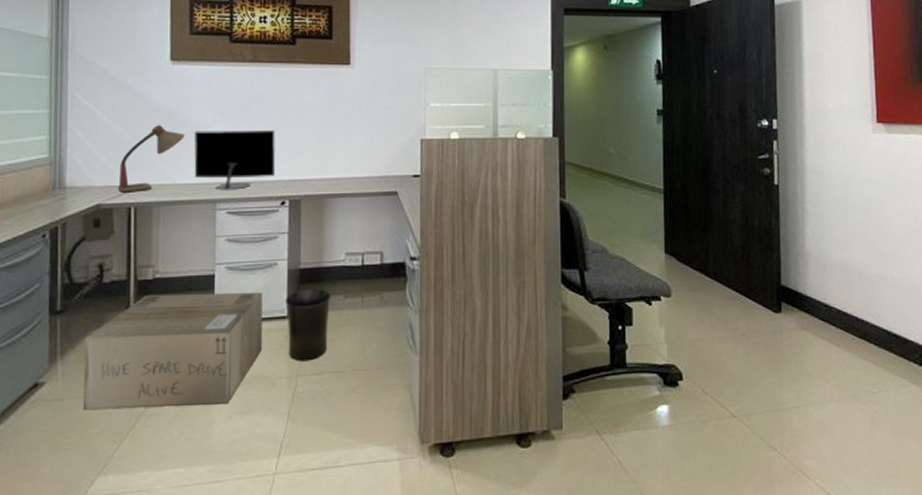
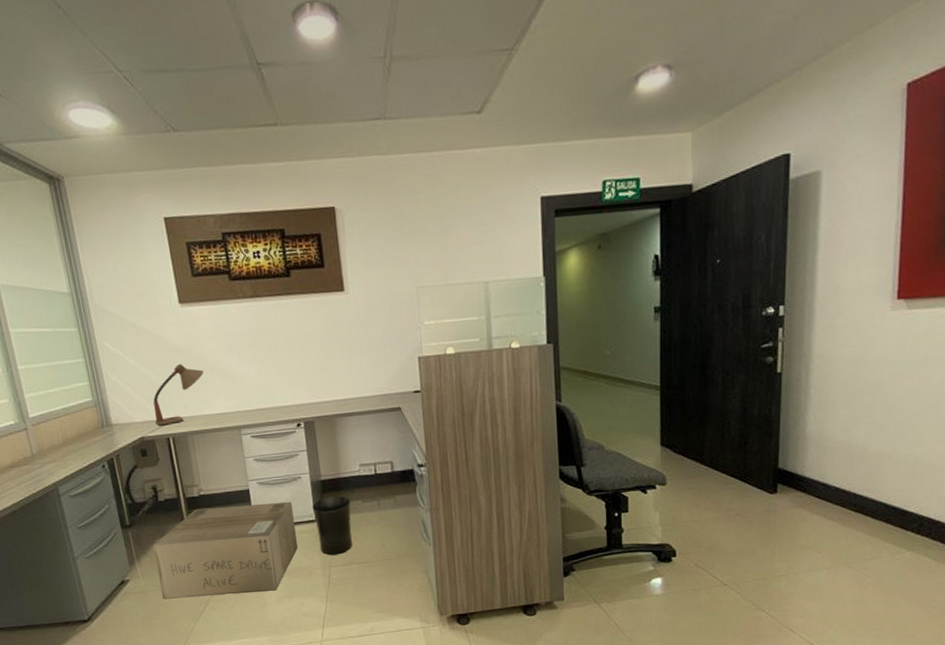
monitor: present [194,129,275,190] -> none [212,359,288,418]

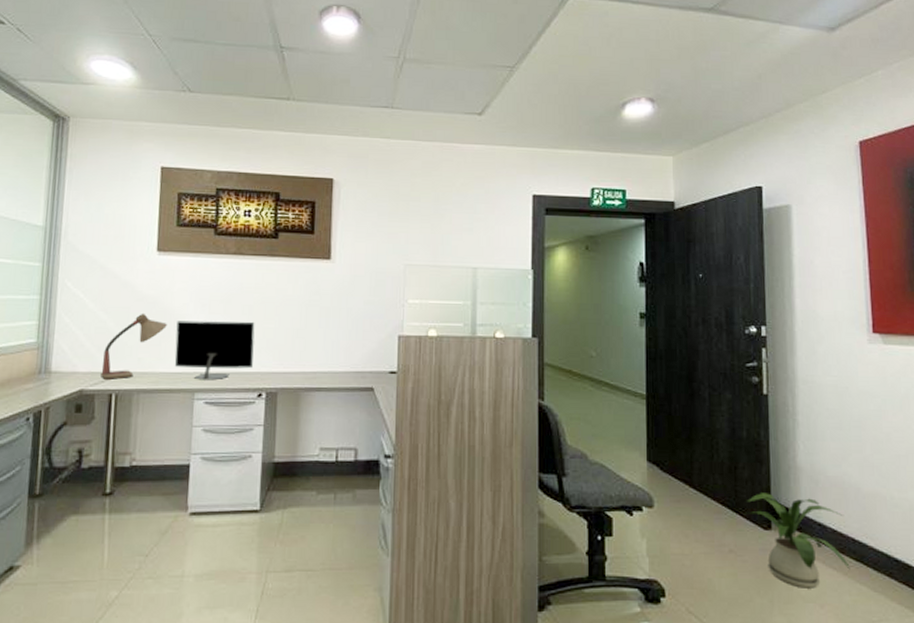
cardboard box: present [153,501,299,599] -> none [56,483,236,597]
monitor: none [212,359,288,418] -> present [174,320,255,381]
waste bin: present [312,496,352,556] -> none [258,483,304,557]
house plant: none [751,462,849,539] -> present [744,493,850,589]

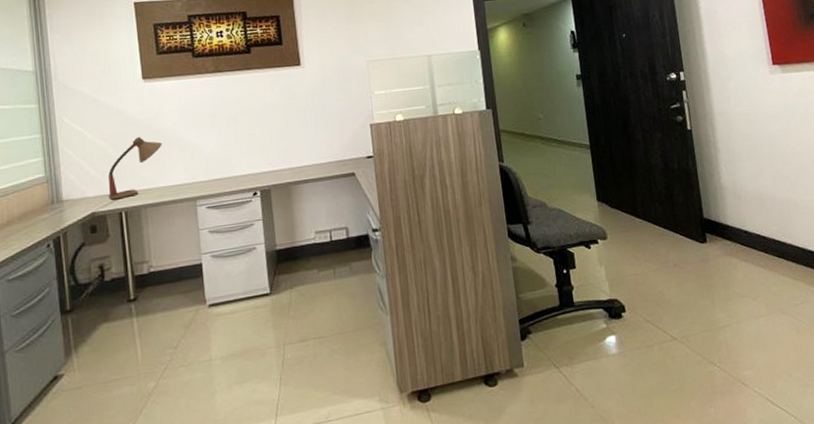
monitor: present [174,320,255,381] -> none [170,130,245,189]
house plant: present [744,493,850,589] -> none [682,211,774,287]

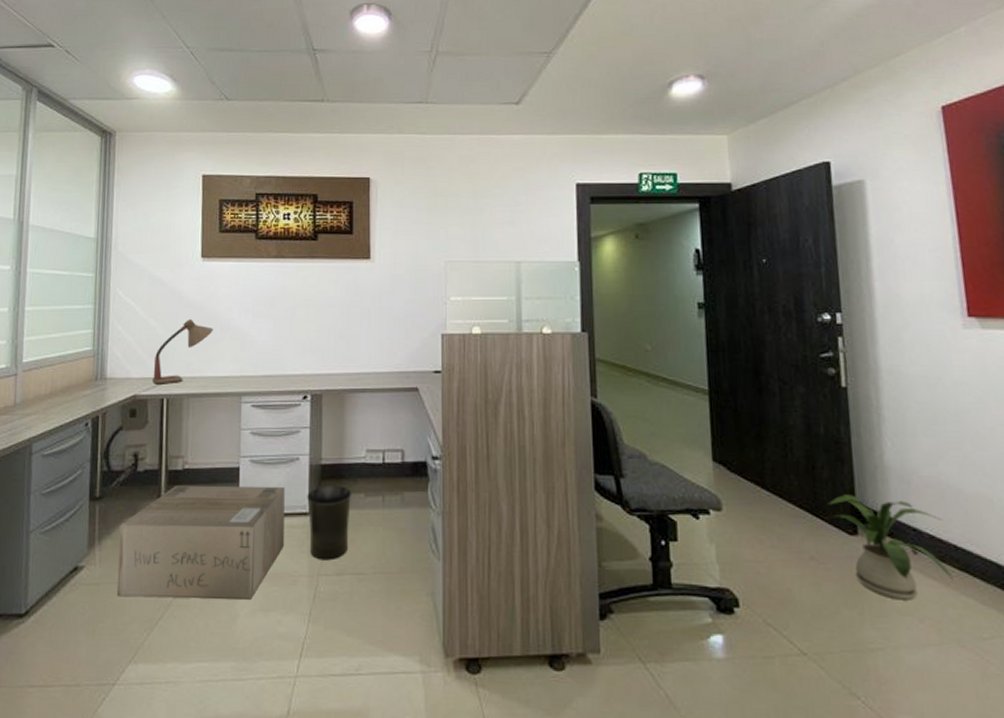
cardboard box: none [94,274,252,396] -> present [117,485,285,600]
waste bin: none [266,265,308,332] -> present [307,485,352,561]
house plant: none [682,211,774,287] -> present [825,495,953,600]

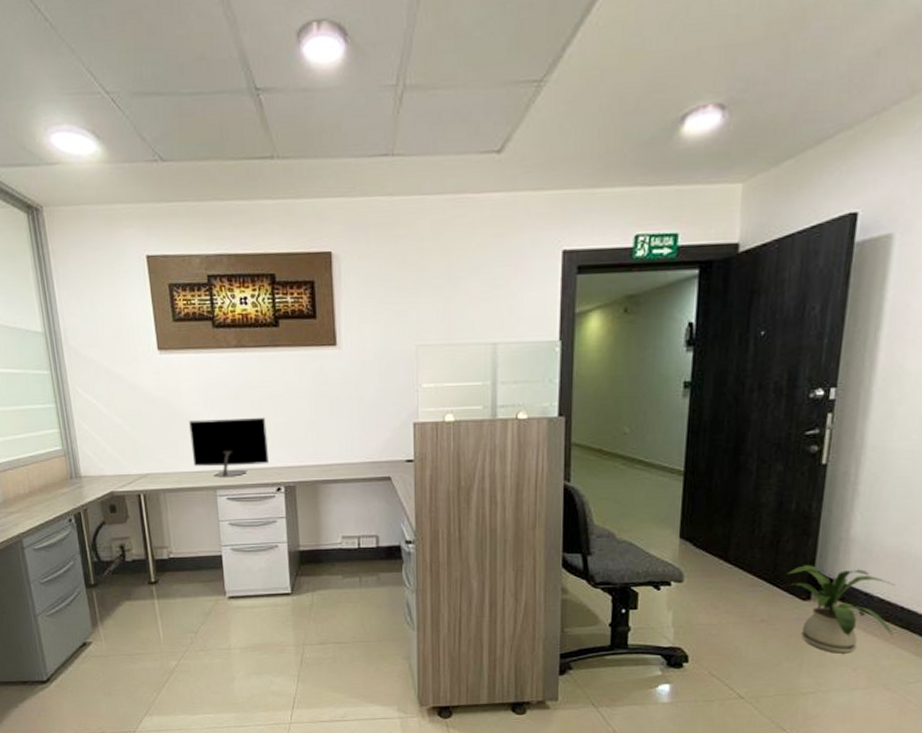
cardboard box: present [117,485,285,600] -> none [118,571,271,666]
desk lamp: present [152,318,213,384] -> none [125,415,180,481]
monitor: none [221,324,298,384] -> present [189,417,269,478]
waste bin: present [307,485,352,561] -> none [288,569,331,633]

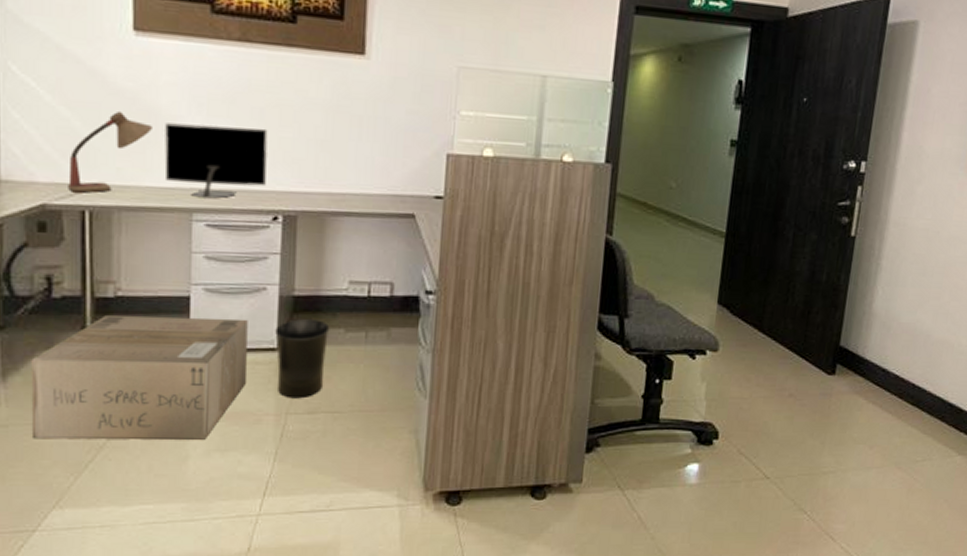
cardboard box: none [118,571,271,666] -> present [31,315,248,440]
desk lamp: none [125,415,180,481] -> present [68,110,152,193]
waste bin: none [288,569,331,633] -> present [275,319,330,399]
house plant: present [781,565,895,654] -> none [810,338,909,431]

